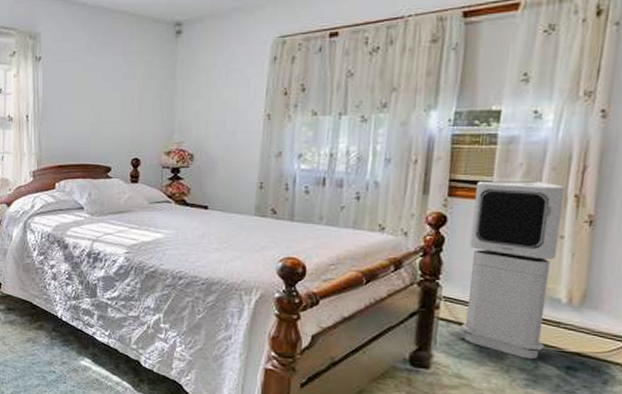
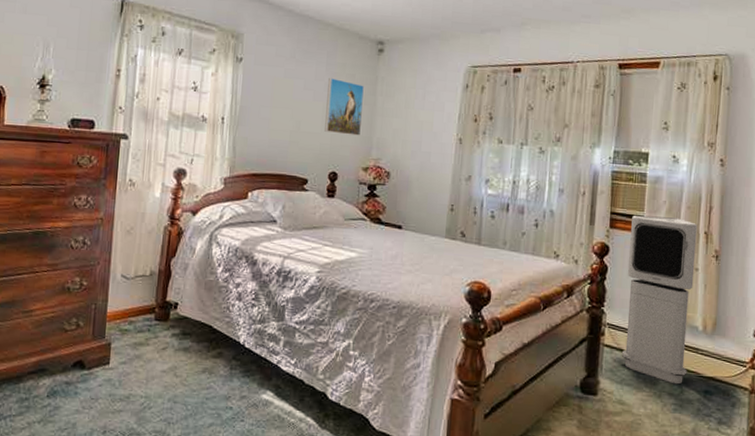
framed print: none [125,65,163,121] -> present [324,77,364,136]

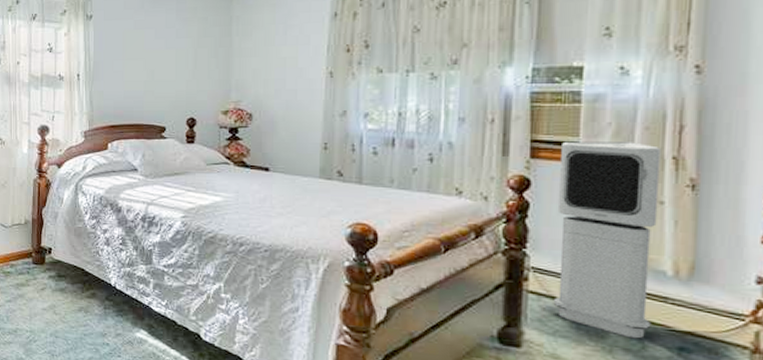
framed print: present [324,77,364,136] -> none [179,23,218,80]

